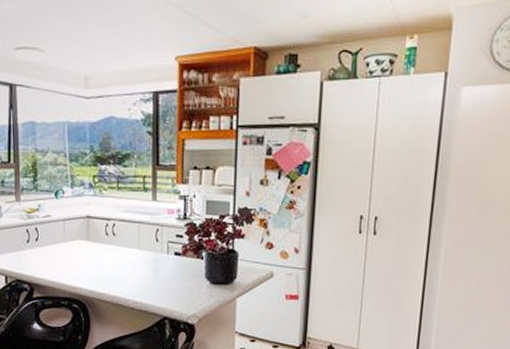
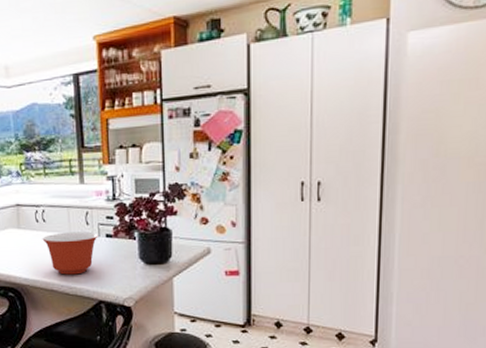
mixing bowl: none [111,247,167,290] -> present [42,231,98,275]

